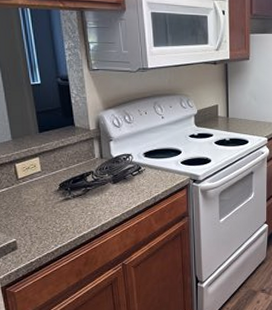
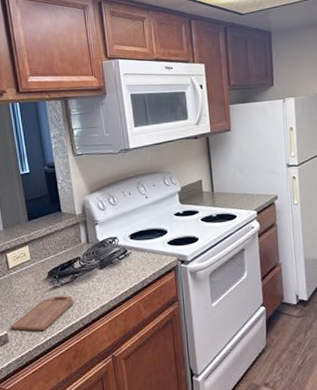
cutting board: none [19,206,86,240] -> present [10,295,74,332]

